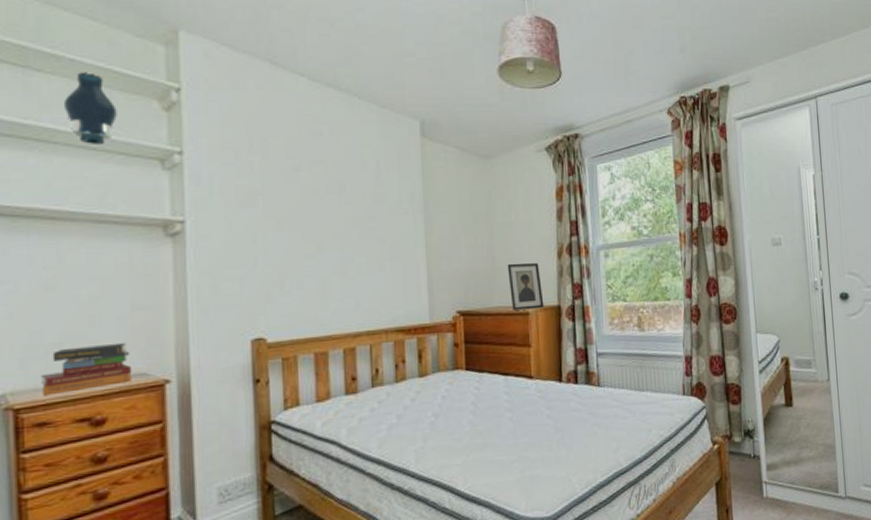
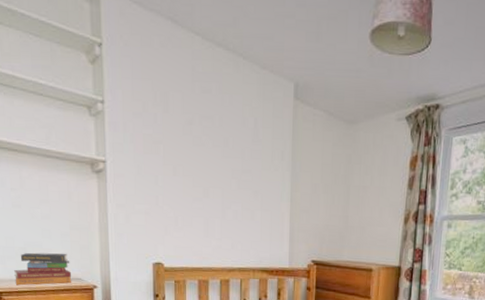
vase: present [63,73,117,146] -> none [18,27,56,92]
picture frame: present [507,263,544,310] -> none [358,224,387,267]

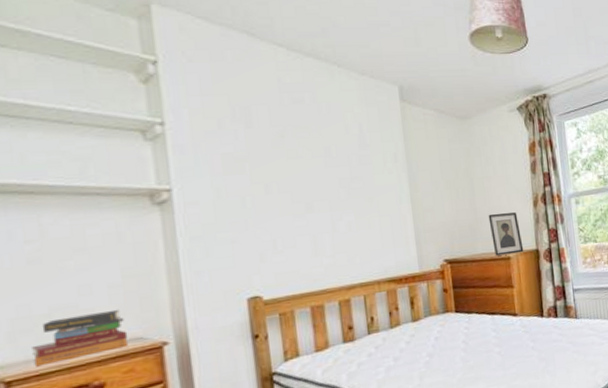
picture frame: none [358,224,387,267] -> present [488,212,524,256]

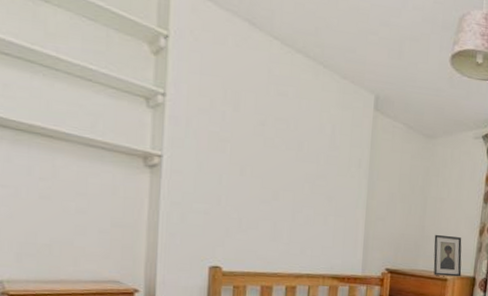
books: present [32,309,128,367] -> none [33,250,108,288]

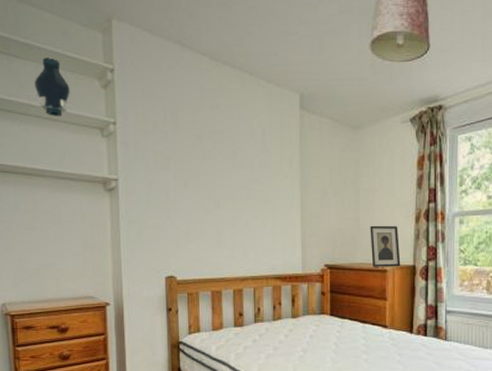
vase: none [66,9,112,78] -> present [34,58,70,117]

